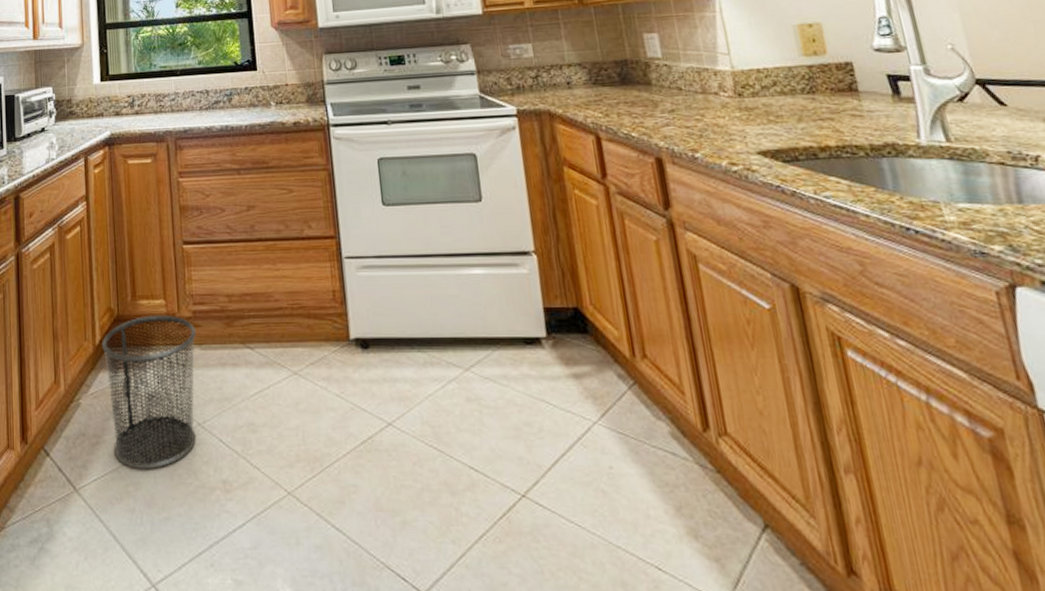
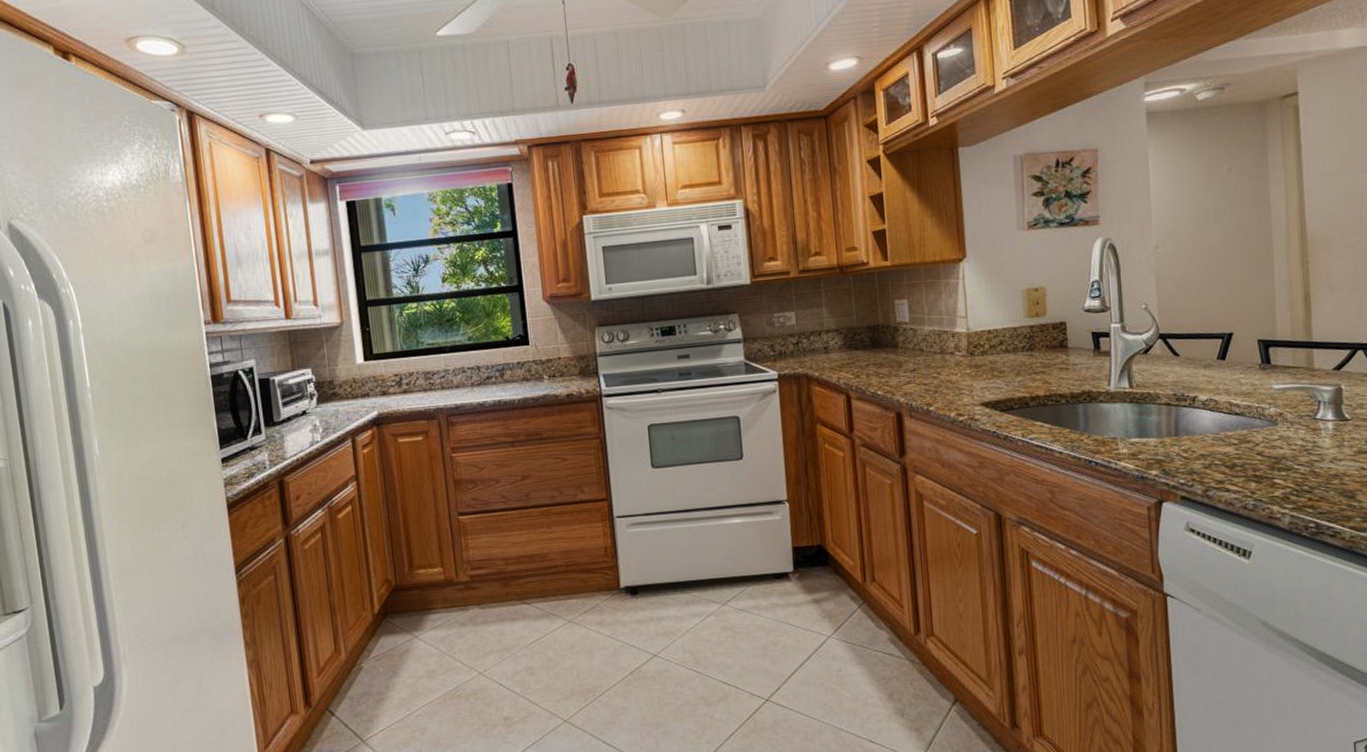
waste bin: present [102,315,196,470] -> none [381,581,478,717]

